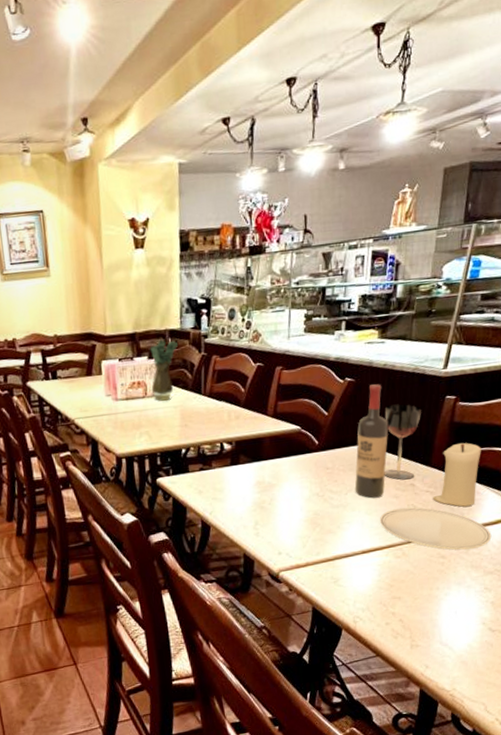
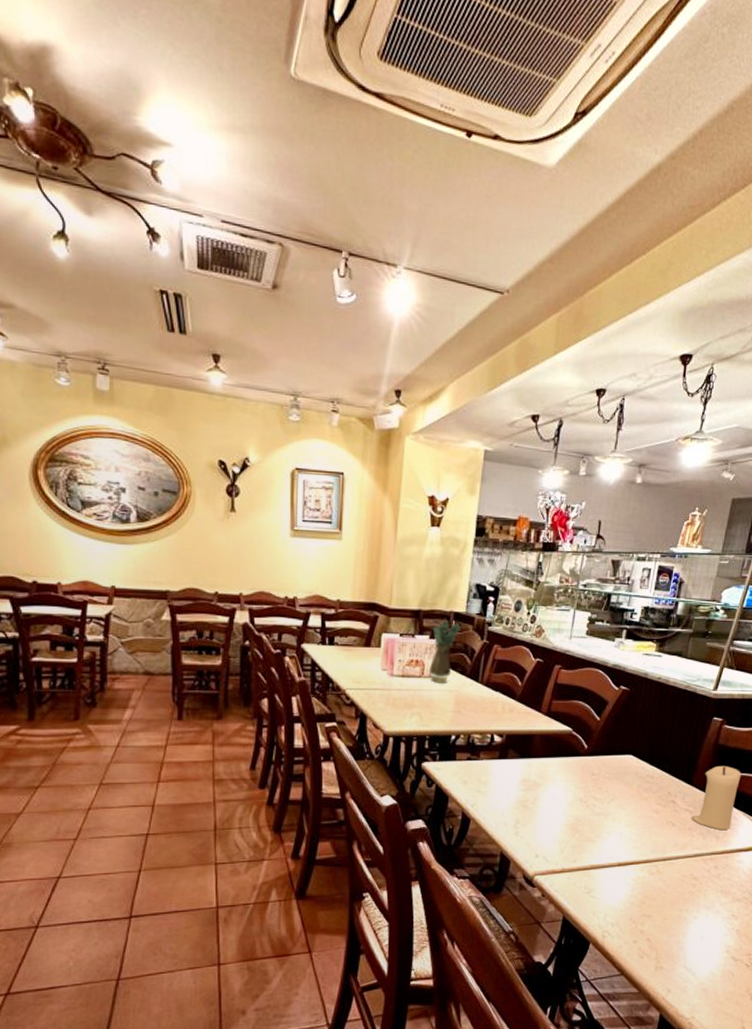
wine bottle: present [354,384,389,498] -> none [617,696,657,809]
plate: present [380,507,492,550] -> none [639,823,743,874]
wineglass: present [384,404,421,480] -> none [647,719,689,796]

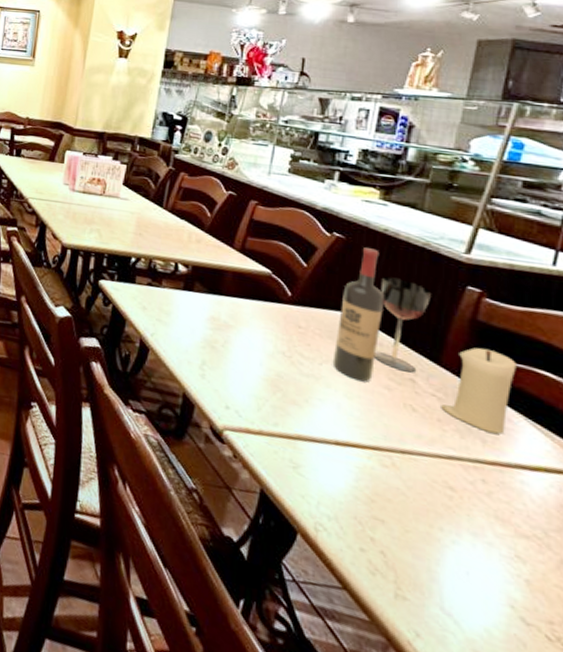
vase: present [428,618,462,683] -> none [110,141,147,204]
wine bottle: none [617,696,657,809] -> present [332,247,385,381]
wineglass: none [647,719,689,796] -> present [373,276,431,373]

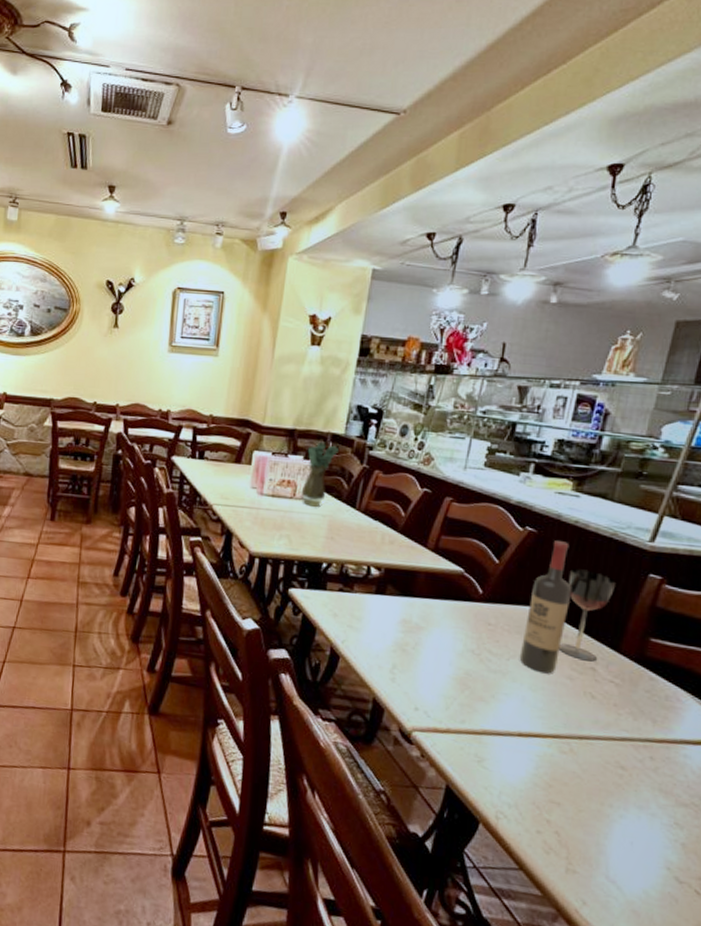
vase: none [110,141,147,204] -> present [301,438,340,507]
candle: present [441,347,516,434] -> none [618,632,689,714]

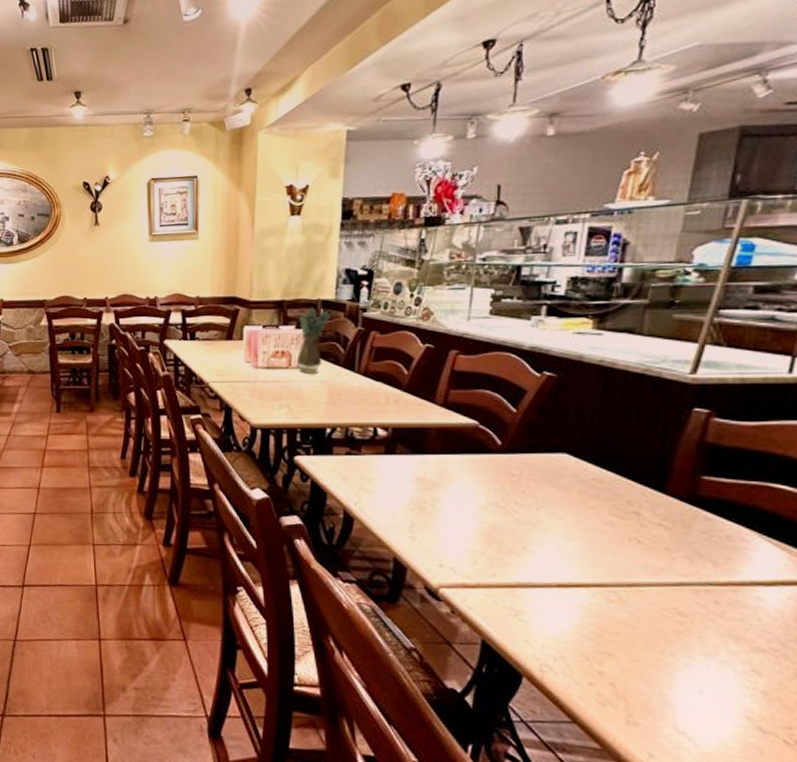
wine bottle: present [519,541,572,673] -> none [550,383,604,520]
wineglass: present [558,568,615,662] -> none [594,410,653,505]

